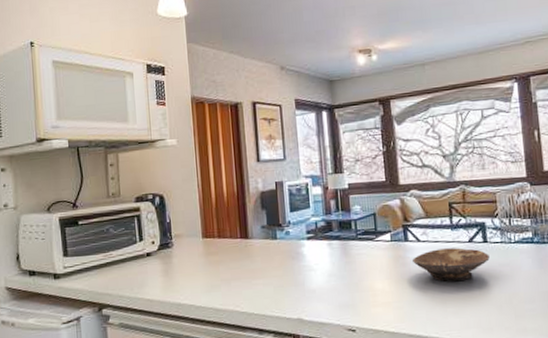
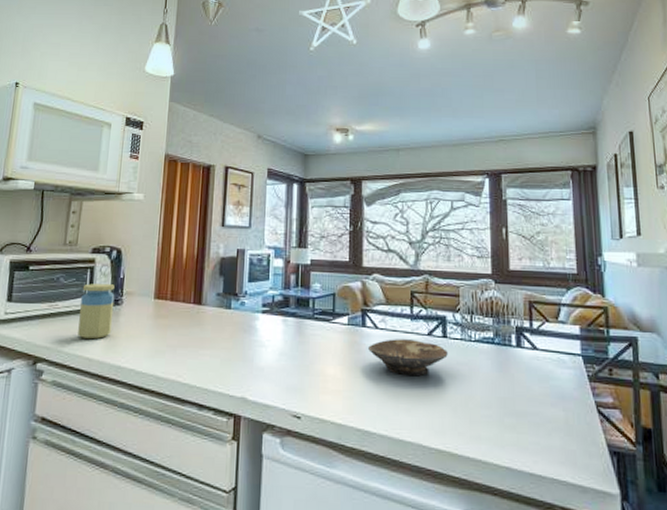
jar: none [132,229,167,283] -> present [78,283,115,340]

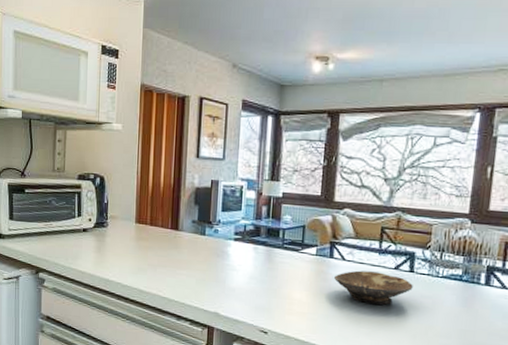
jar: present [78,283,115,340] -> none [71,207,101,256]

